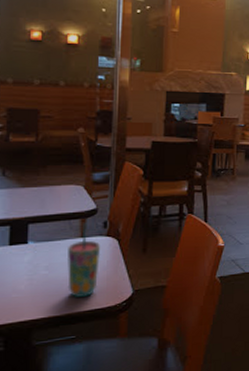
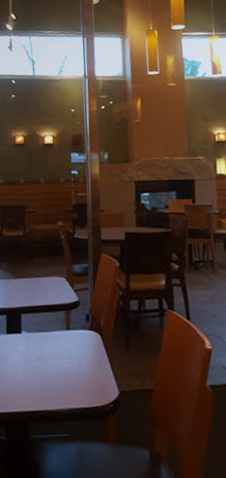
cup: present [66,223,101,297] -> none [55,315,86,393]

